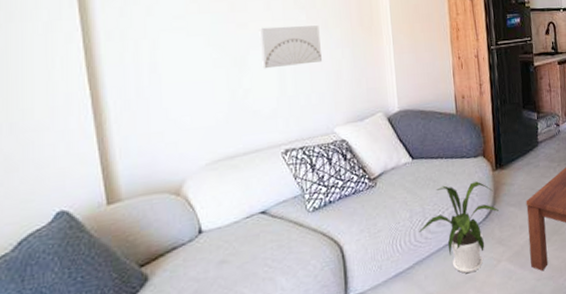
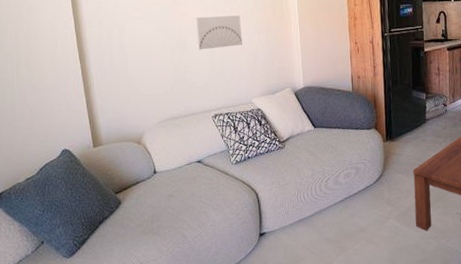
house plant: present [419,181,498,274] -> none [319,150,388,226]

